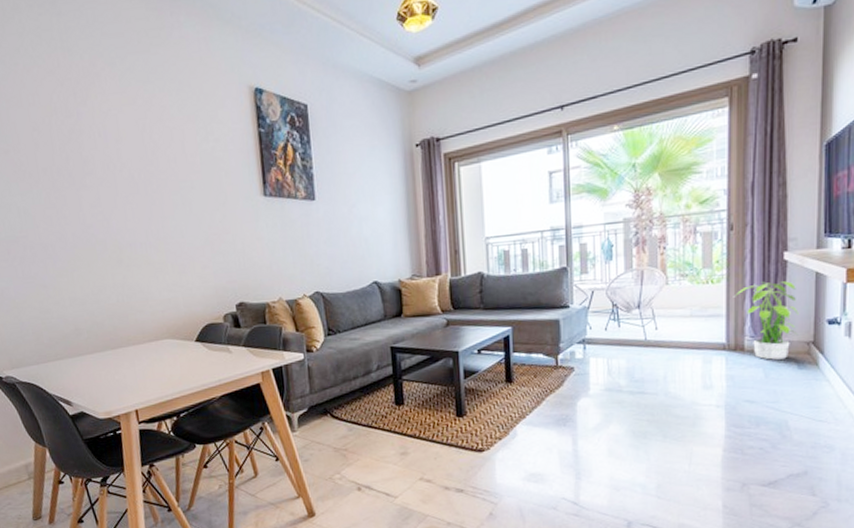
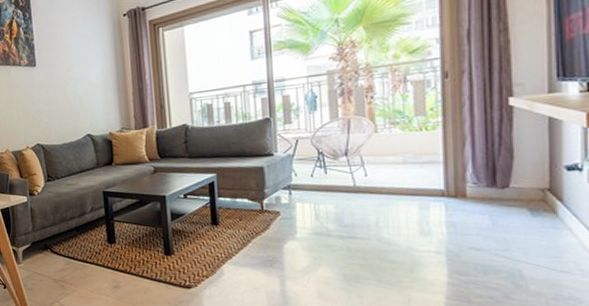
potted plant: present [733,281,799,360] -> none [451,127,530,207]

